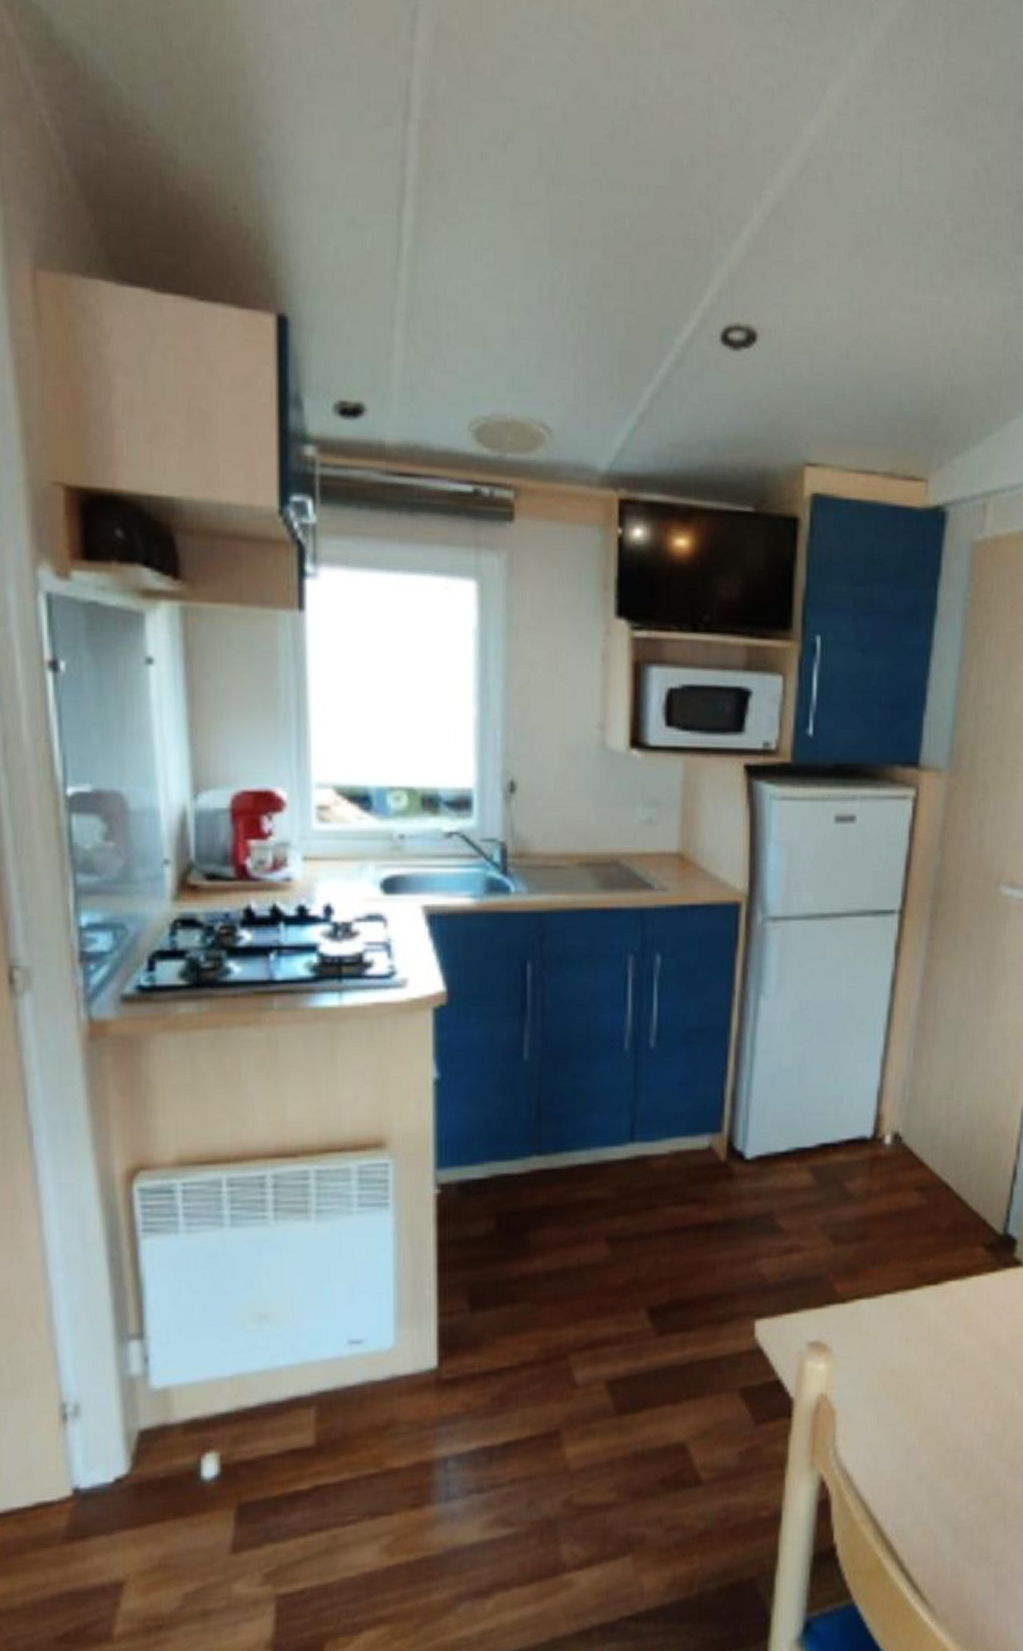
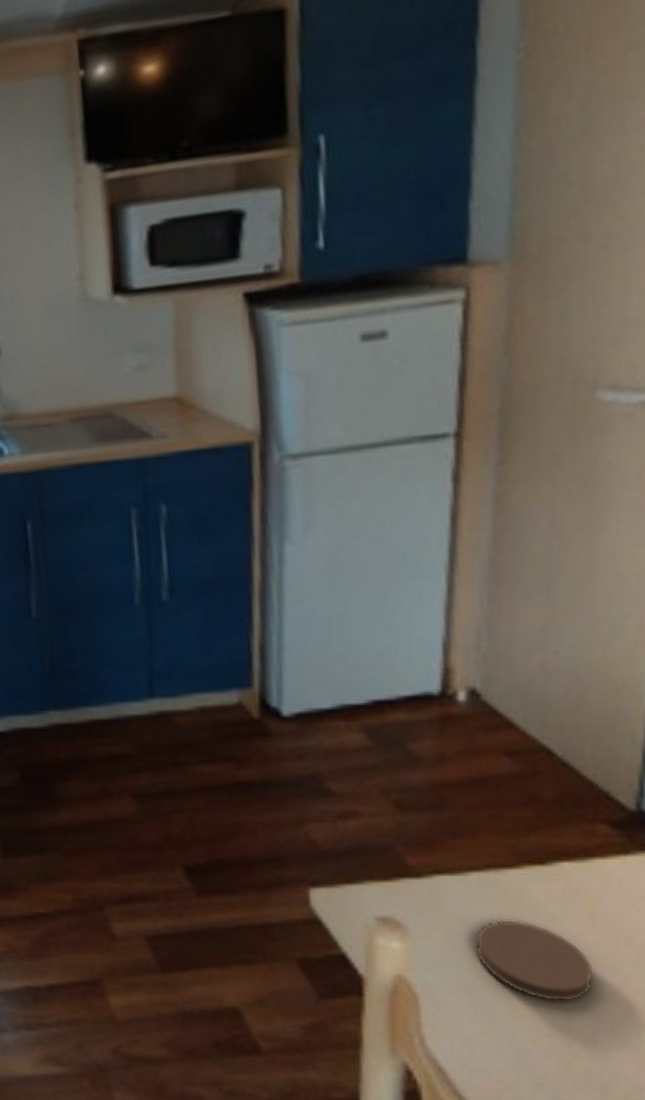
coaster: none [882,1334,966,1404] -> present [475,920,594,1002]

